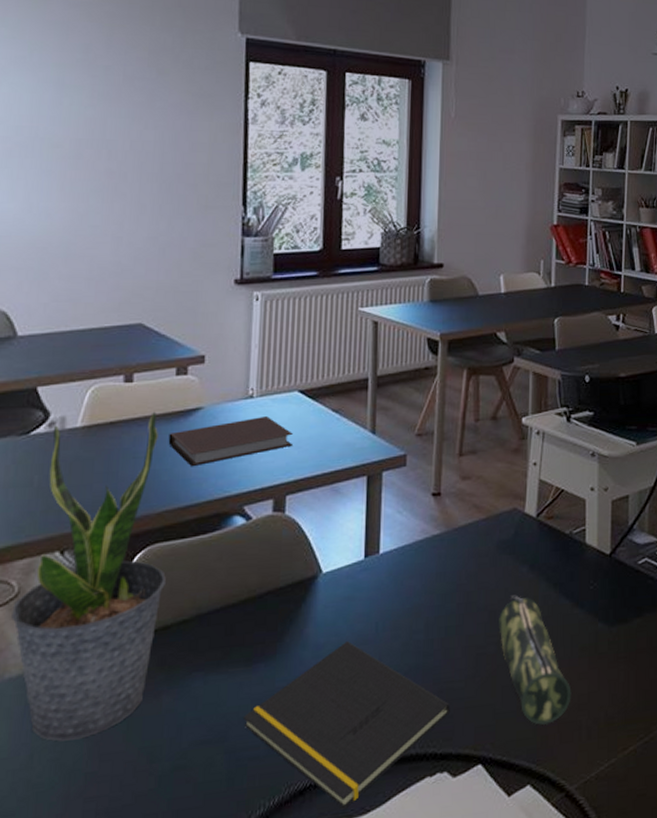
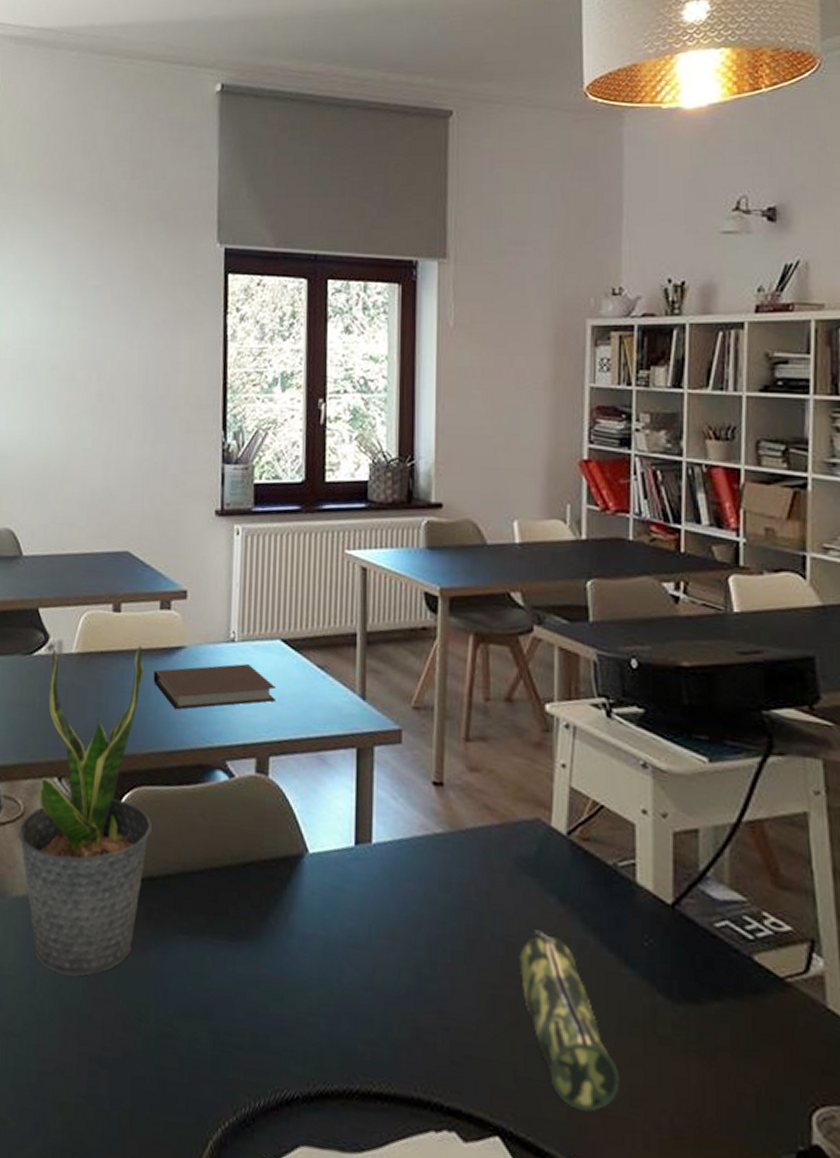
notepad: present [242,641,451,809] -> none [227,939,460,1139]

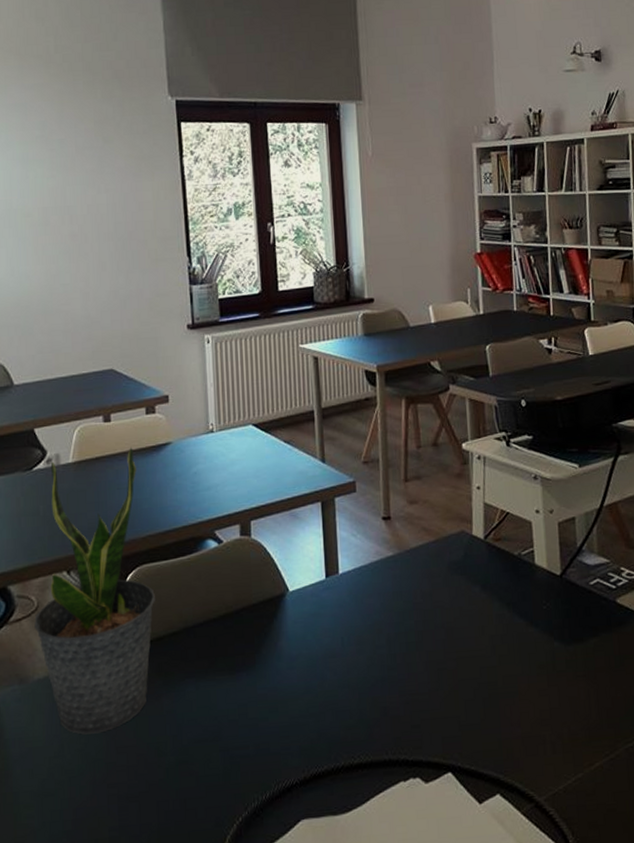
notebook: present [153,664,276,710] -> none [145,449,252,496]
pencil case: present [519,929,620,1113] -> none [456,613,534,739]

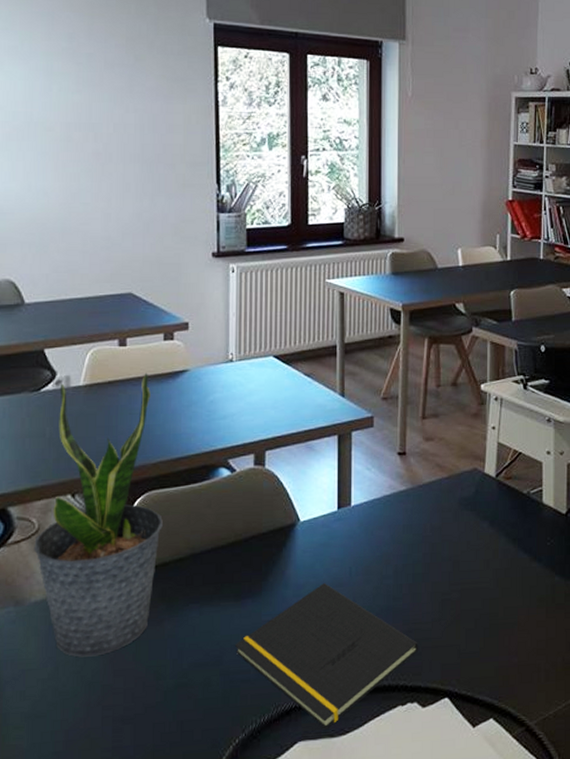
notepad: none [232,654,418,807] -> present [234,583,419,729]

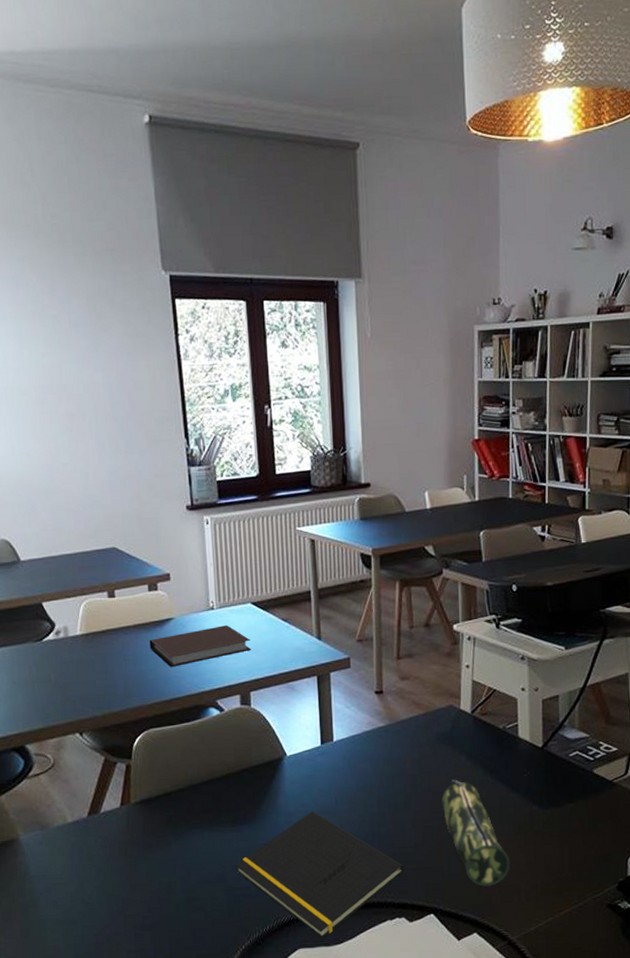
potted plant: present [34,372,163,657] -> none [51,621,162,874]
notebook: none [159,379,269,423] -> present [149,625,251,668]
pencil case: none [462,548,531,667] -> present [442,779,511,887]

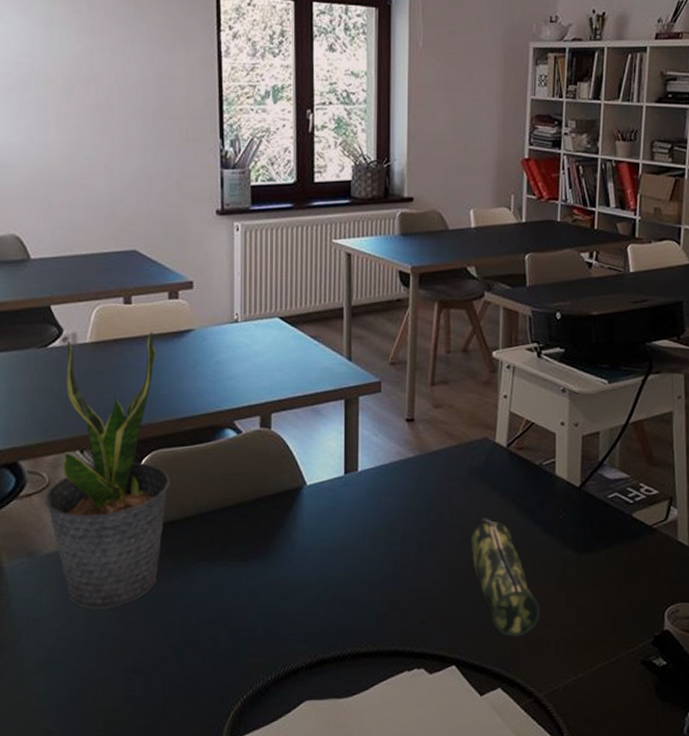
potted plant: none [51,621,162,874] -> present [45,331,170,609]
notebook: present [149,625,251,668] -> none [165,340,275,383]
notepad: present [235,811,404,939] -> none [241,547,426,690]

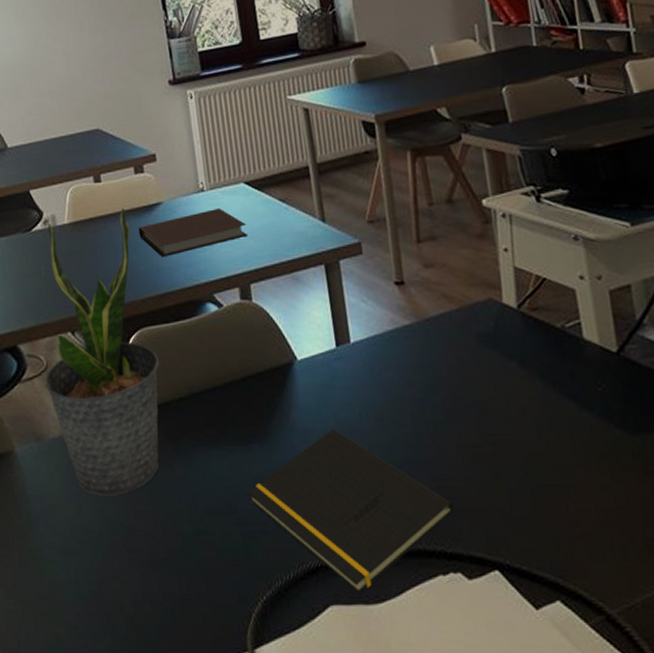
notebook: none [165,340,275,383] -> present [138,208,247,258]
notepad: none [241,547,426,690] -> present [247,429,454,594]
pencil case: present [471,518,541,638] -> none [491,392,596,538]

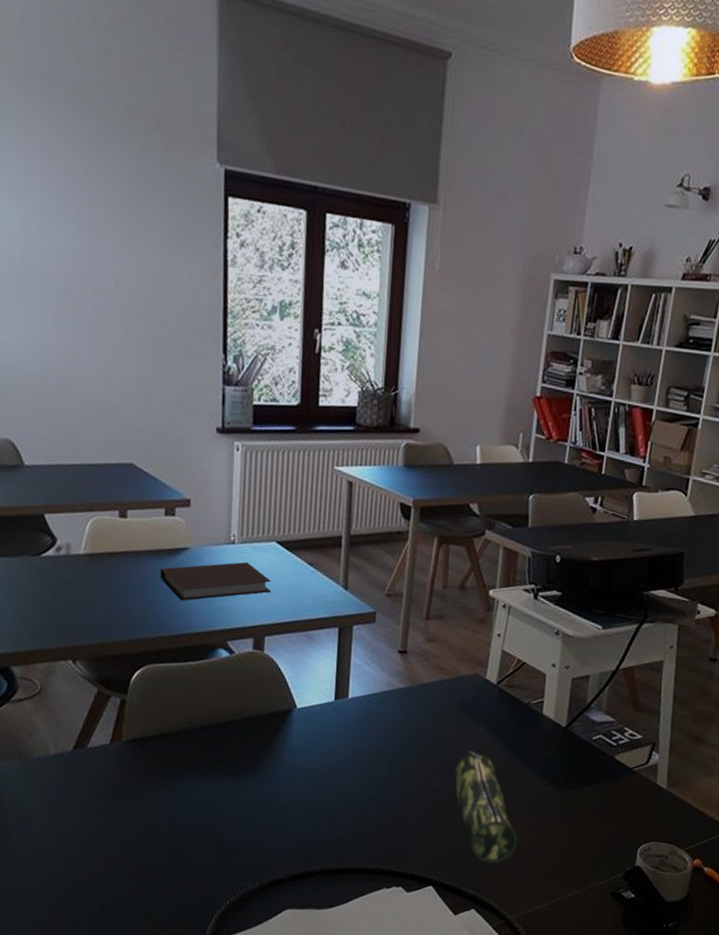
potted plant: present [45,207,159,496] -> none [37,547,161,813]
notepad: present [247,429,454,594] -> none [228,769,408,901]
pencil case: none [491,392,596,538] -> present [454,750,518,864]

